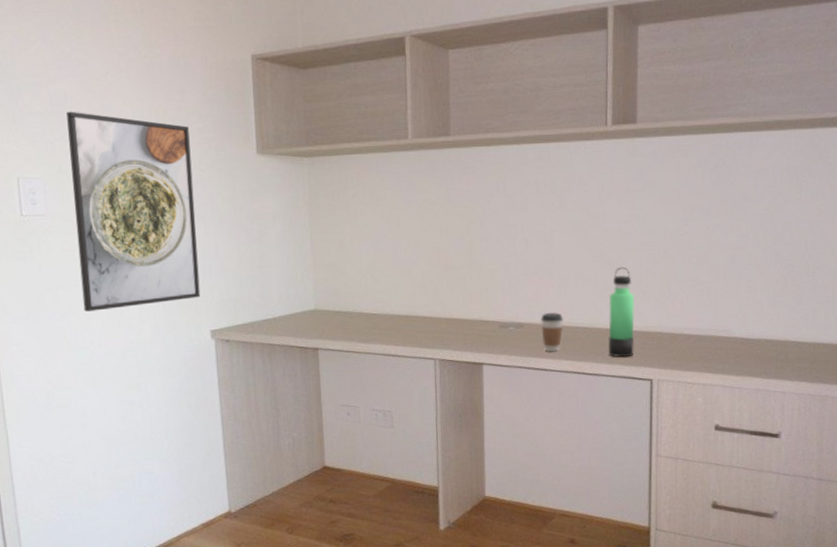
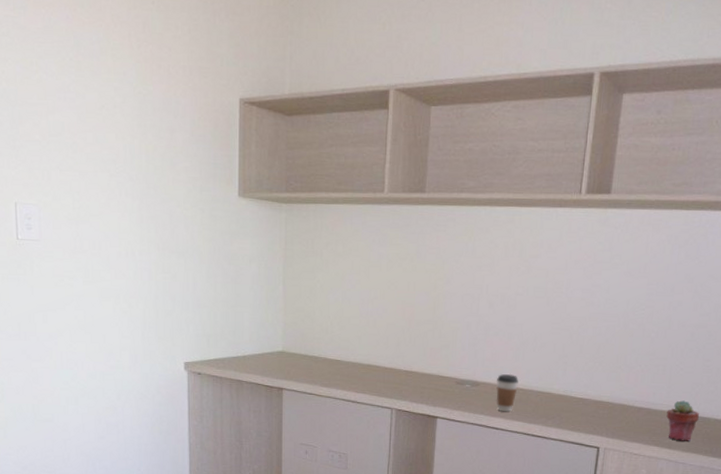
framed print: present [66,111,201,312] -> none [63,142,177,335]
thermos bottle: present [608,266,635,358] -> none [559,335,590,424]
potted succulent: none [716,323,749,365] -> present [666,400,699,441]

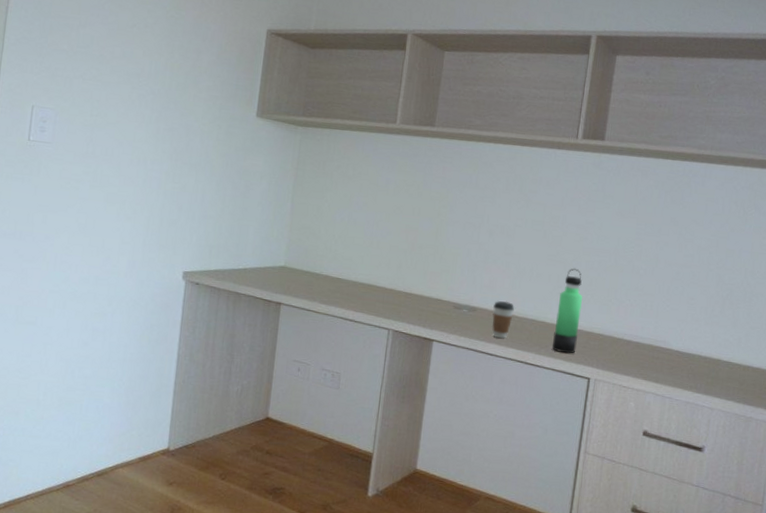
thermos bottle: none [559,335,590,424] -> present [552,268,583,354]
potted succulent: present [666,400,699,441] -> none [654,336,684,376]

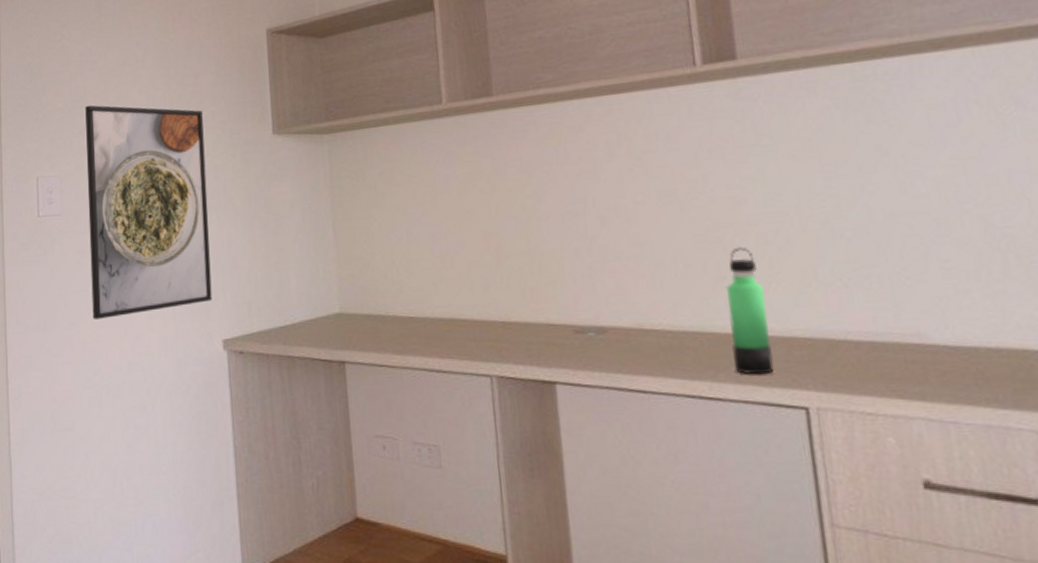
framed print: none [68,53,198,240] -> present [85,105,213,319]
coffee cup: present [492,301,514,338] -> none [629,312,664,366]

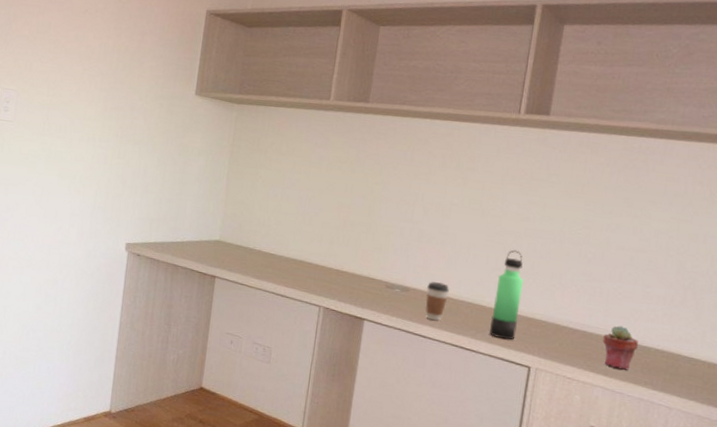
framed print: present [85,105,213,319] -> none [26,38,143,213]
coffee cup: none [629,312,664,366] -> present [425,281,449,320]
potted succulent: none [902,324,959,388] -> present [603,325,638,370]

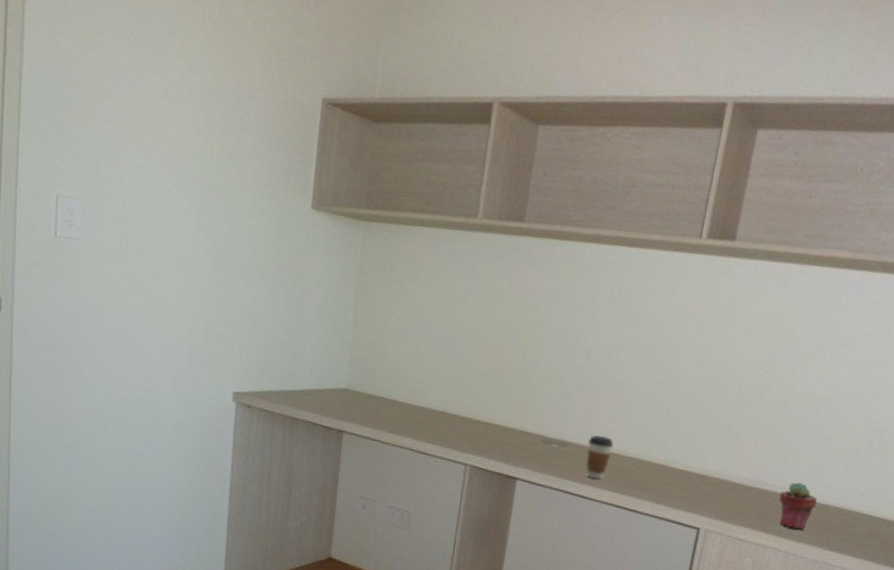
thermos bottle: present [490,249,523,340] -> none [657,398,697,500]

